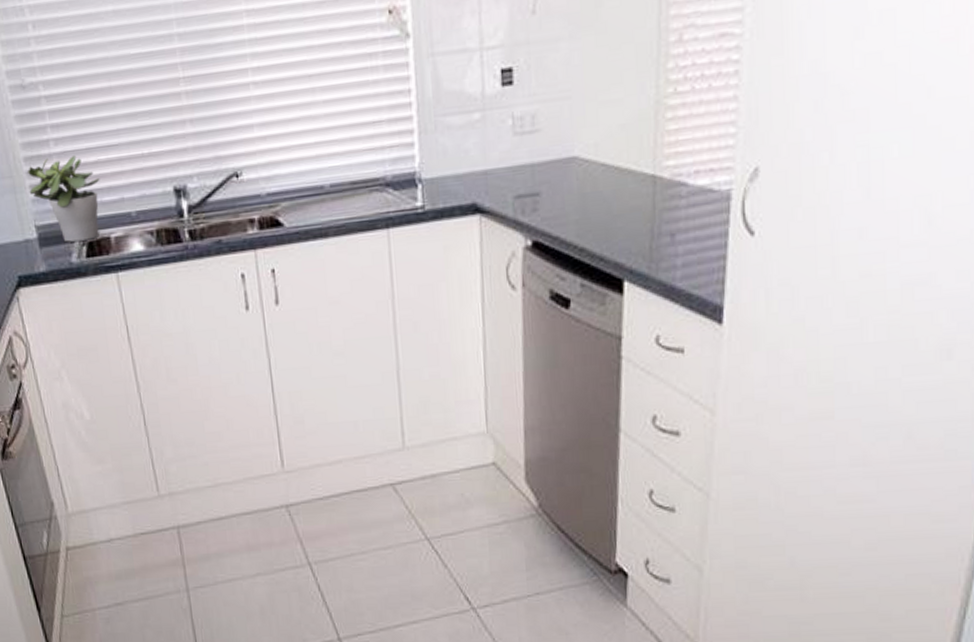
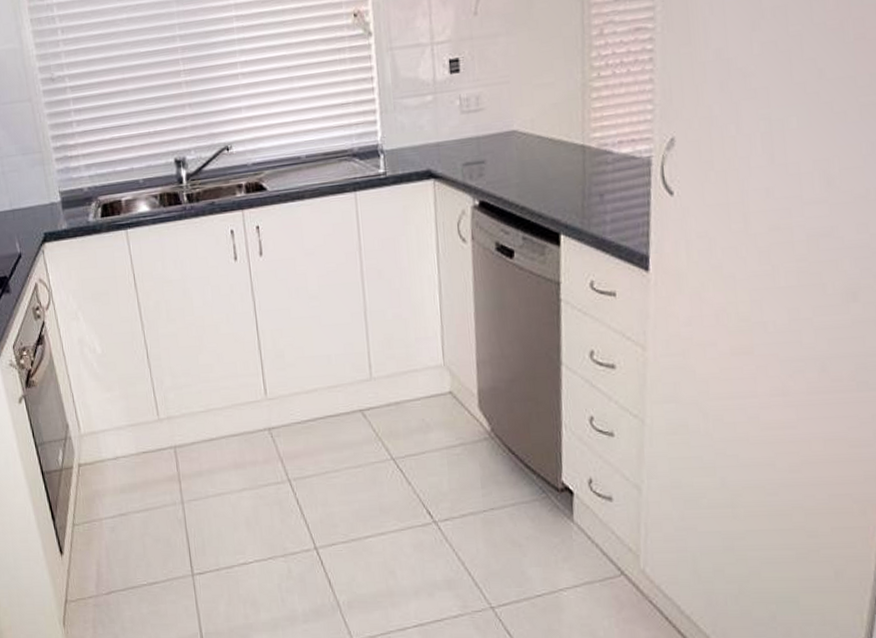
potted plant: present [28,156,100,242] -> none [54,134,114,205]

